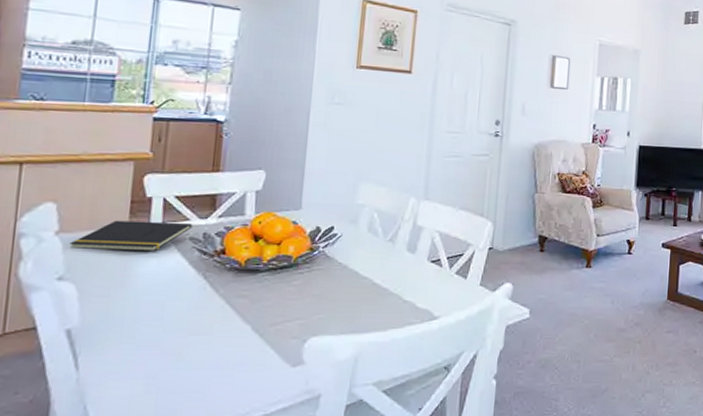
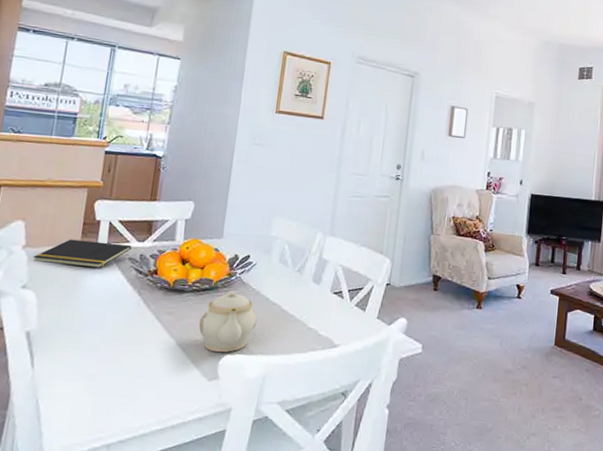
teapot: none [278,266,346,336] -> present [199,290,258,353]

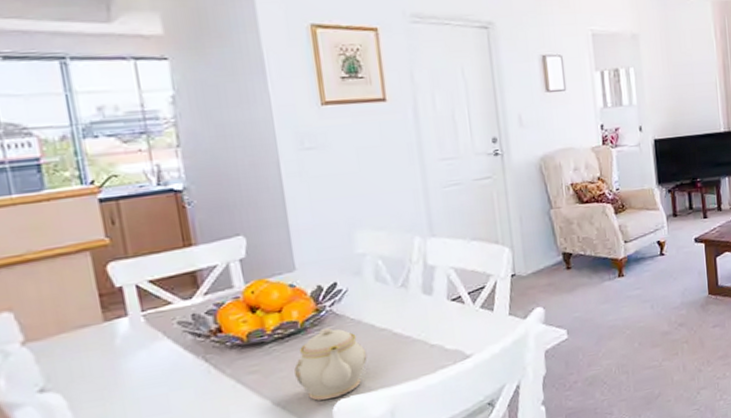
notepad: present [33,239,132,269] -> none [41,307,177,357]

